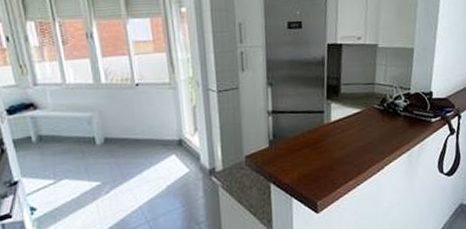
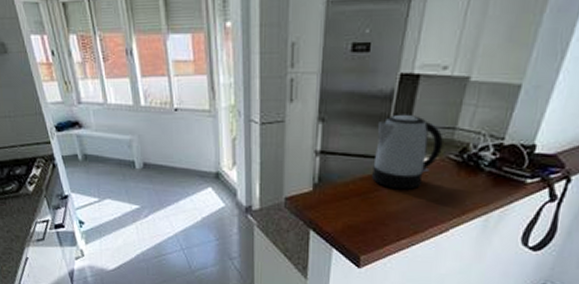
kettle: none [316,75,368,138] -> present [371,114,443,190]

